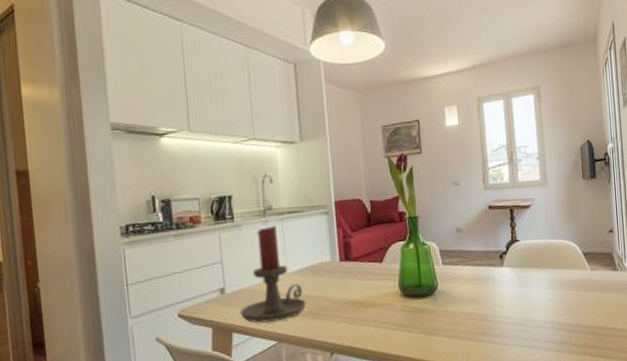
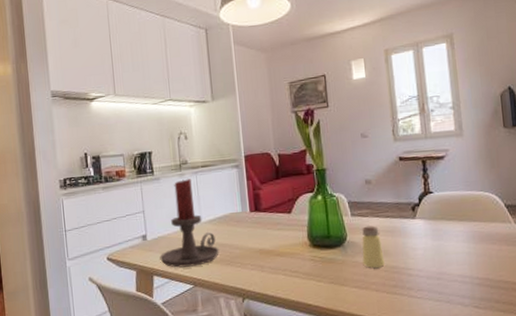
saltshaker: none [452,274,474,317] -> present [362,226,385,269]

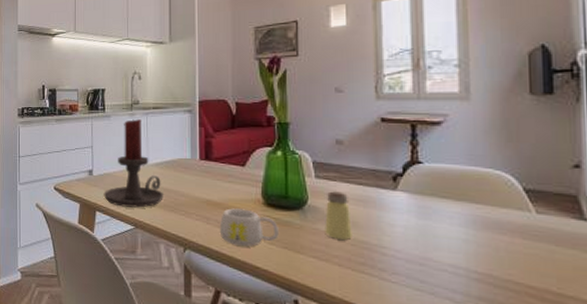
mug: none [273,252,325,288] -> present [219,208,279,247]

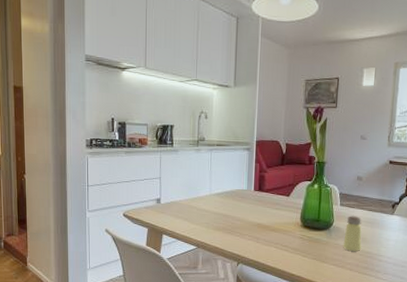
candle holder: present [103,119,164,208] -> none [170,154,223,231]
mug: present [219,208,279,247] -> none [266,230,311,260]

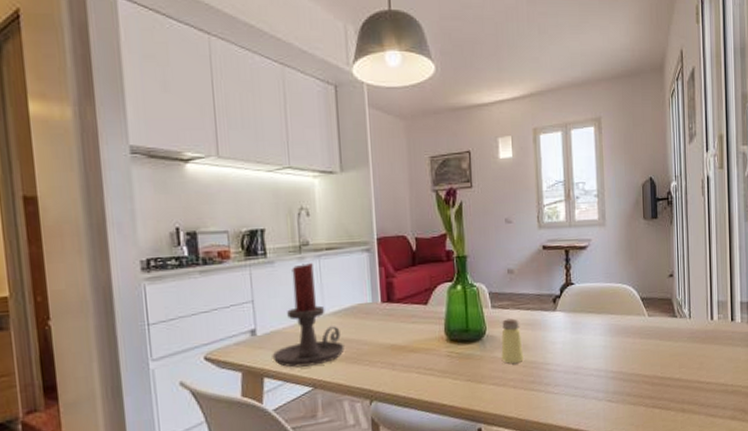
candle holder: none [170,154,223,231] -> present [272,263,344,368]

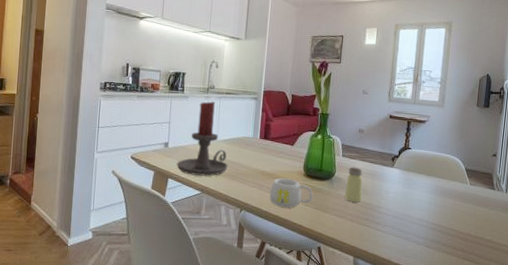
mug: none [405,348,462,387] -> present [269,178,313,208]

